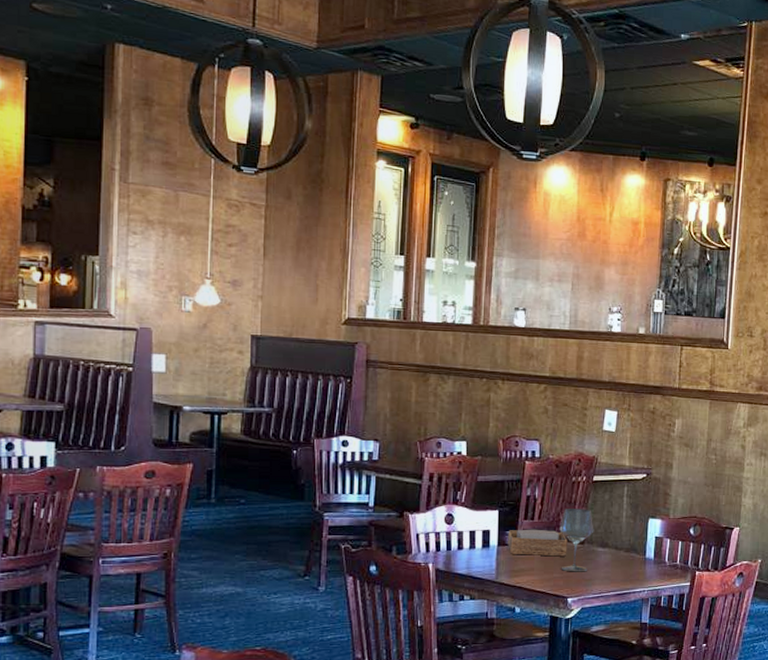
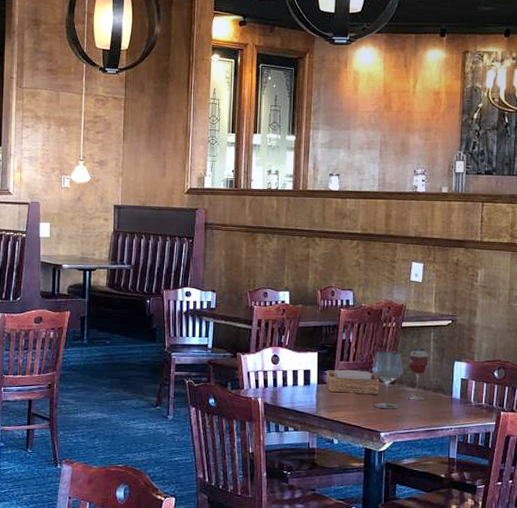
wineglass: none [598,503,622,563] -> present [408,347,429,401]

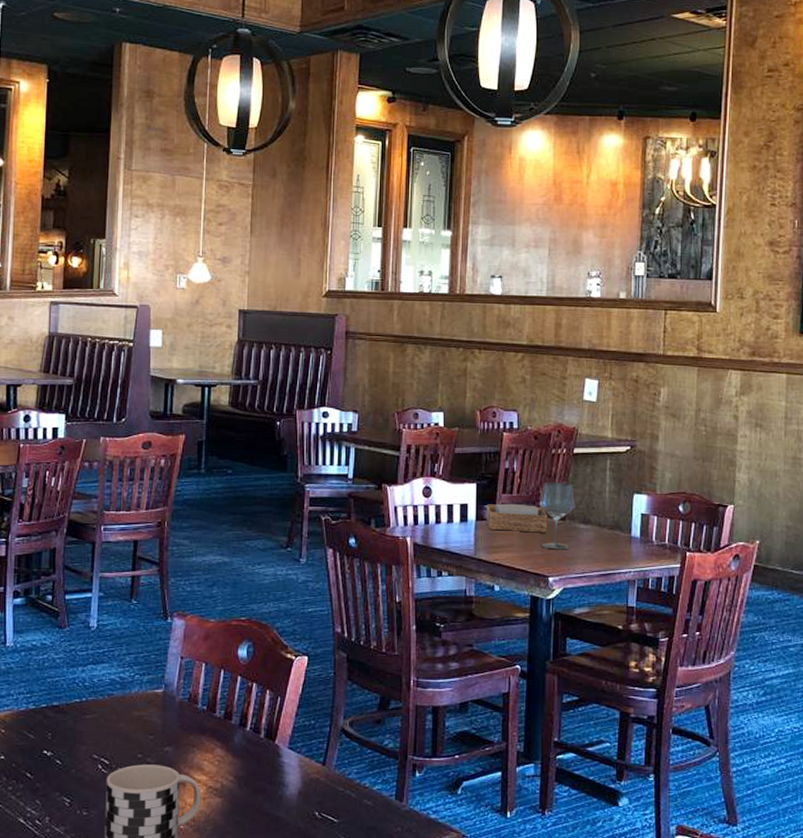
wineglass: present [408,347,429,401] -> none [580,477,605,541]

